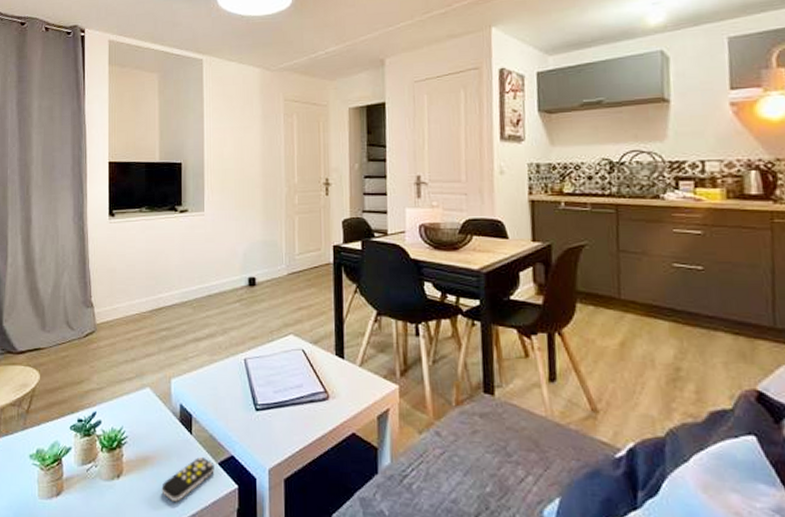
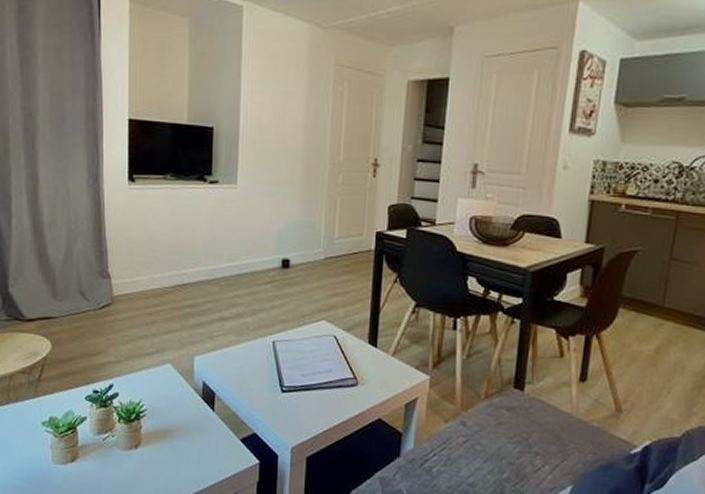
remote control: present [161,456,214,502] -> none [181,432,236,473]

